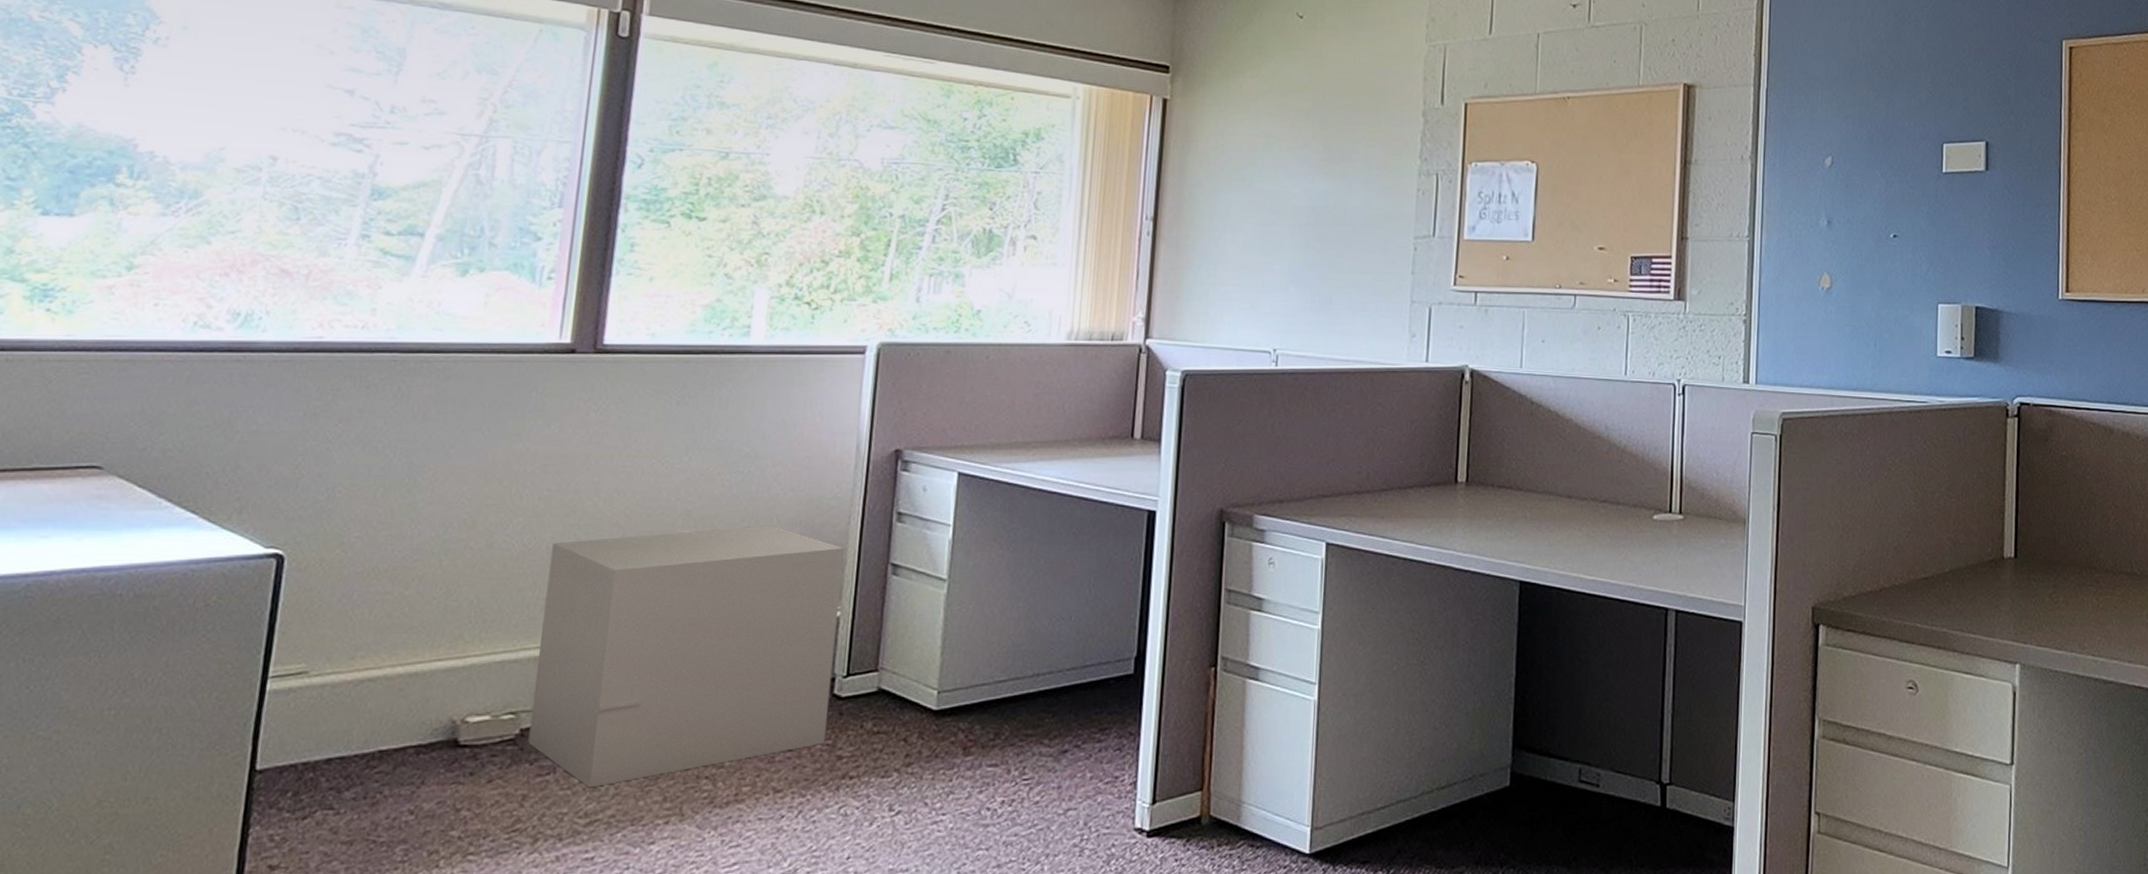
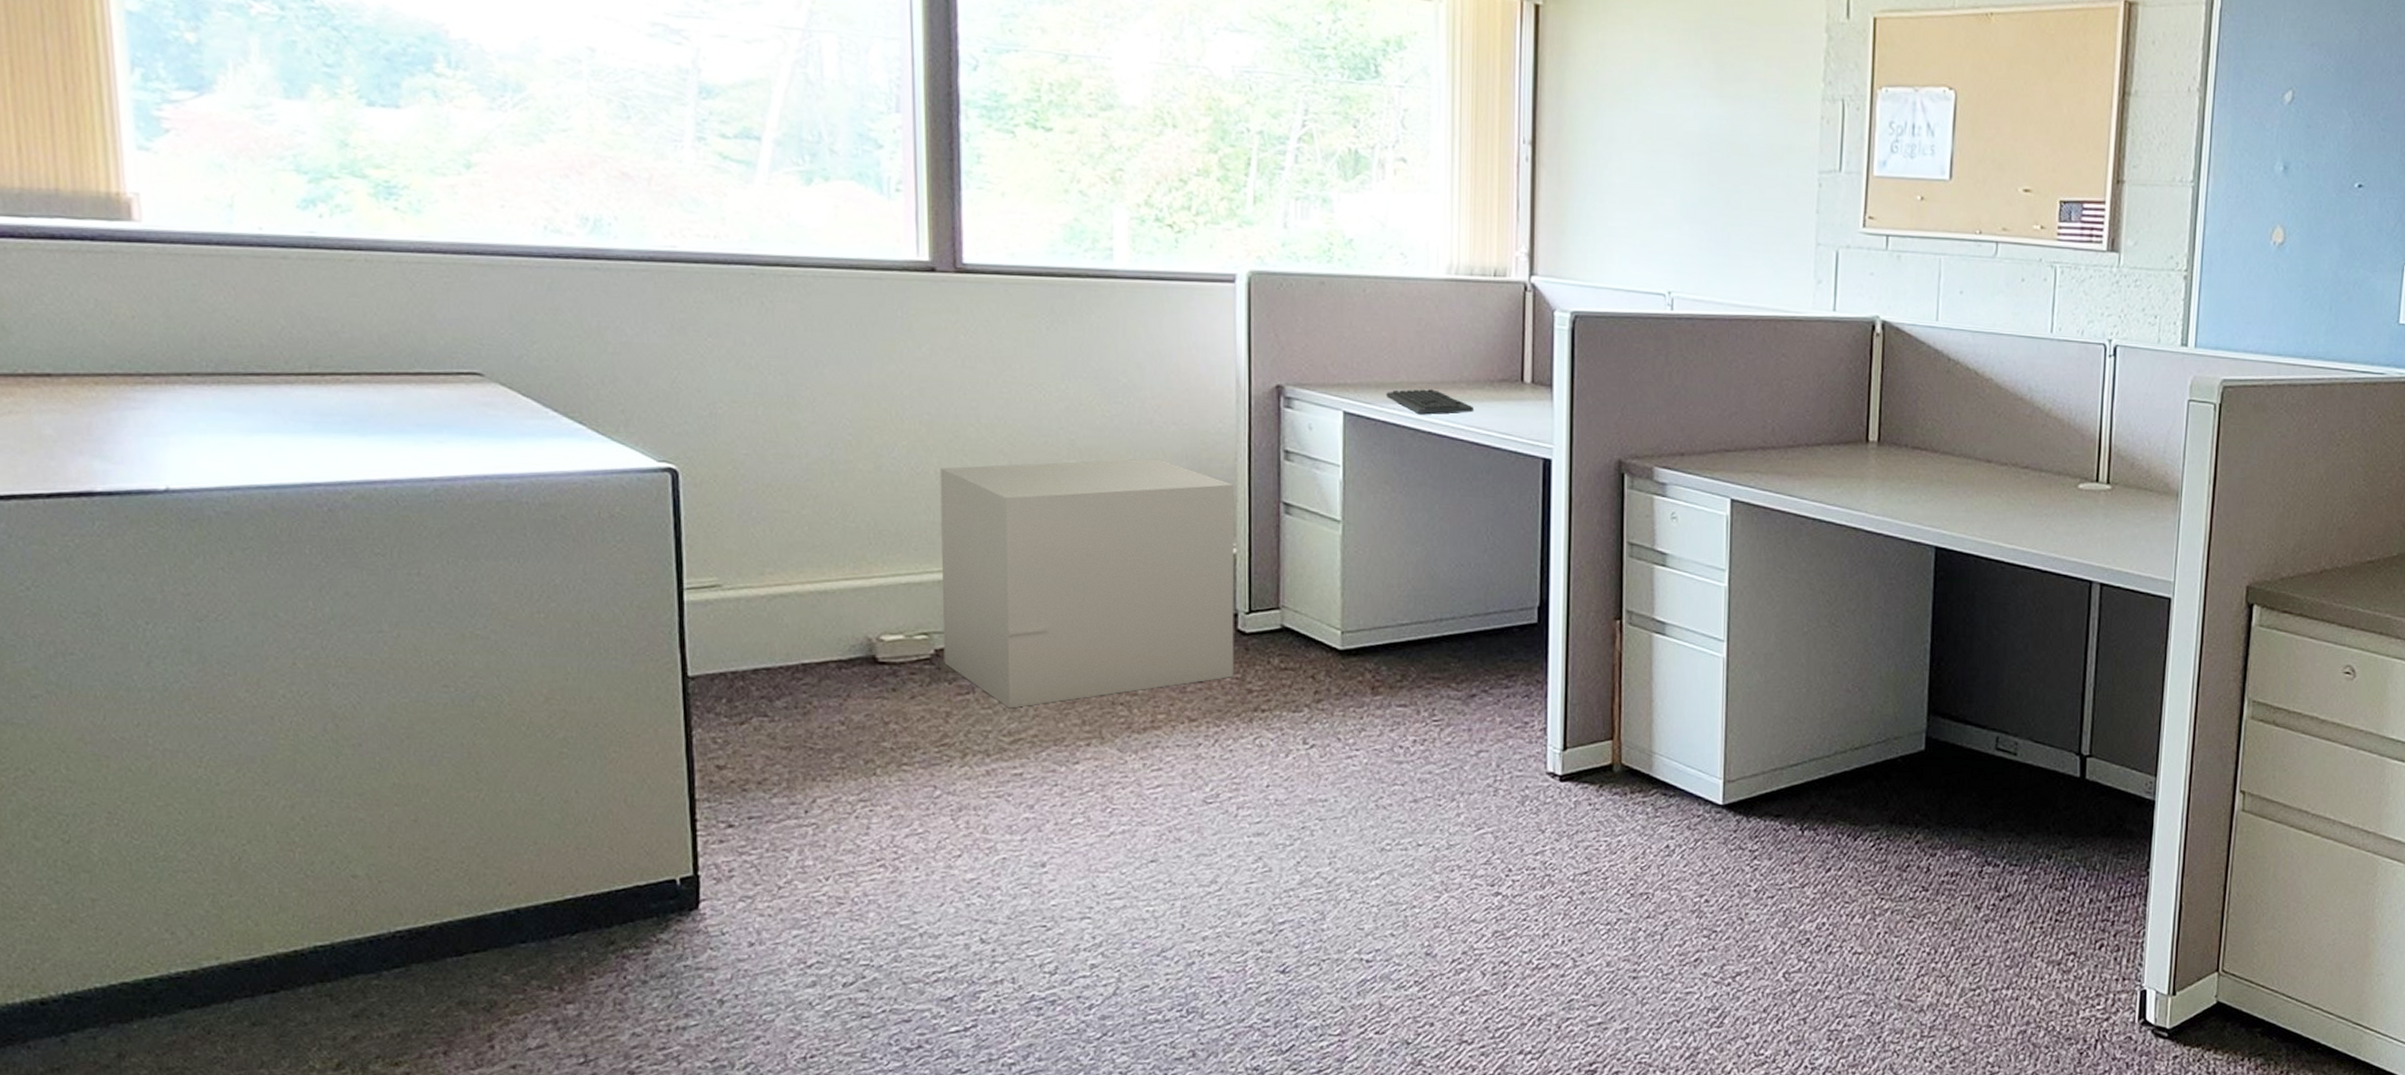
computer keyboard: none [1001,448,1084,473] -> present [1386,389,1473,415]

